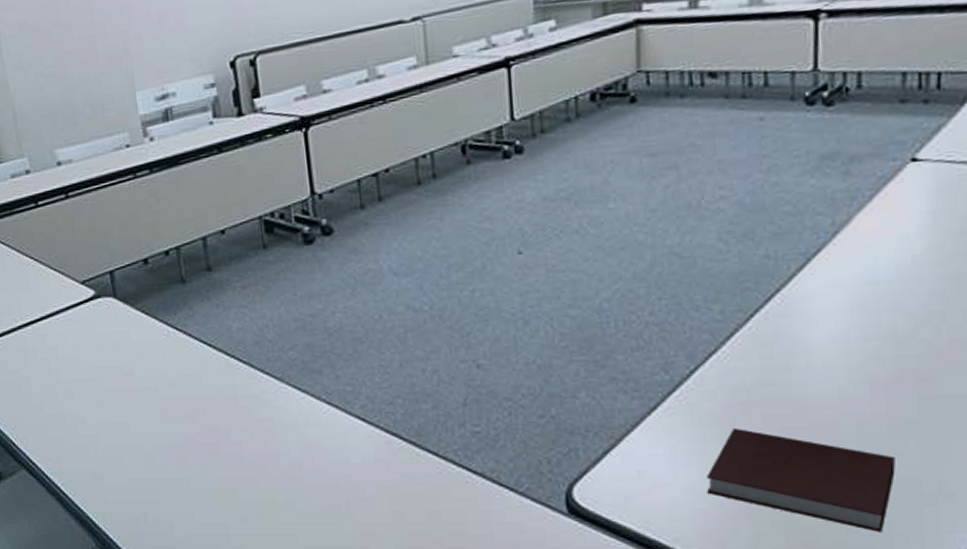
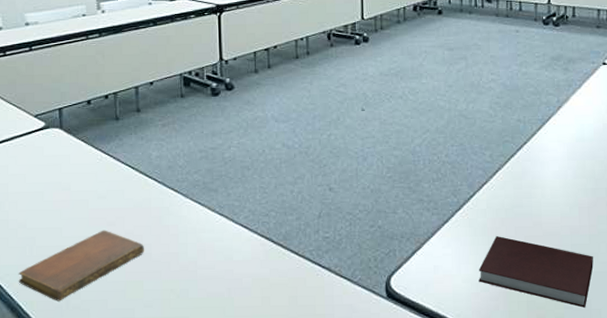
notebook: none [83,425,233,514] -> present [18,230,144,302]

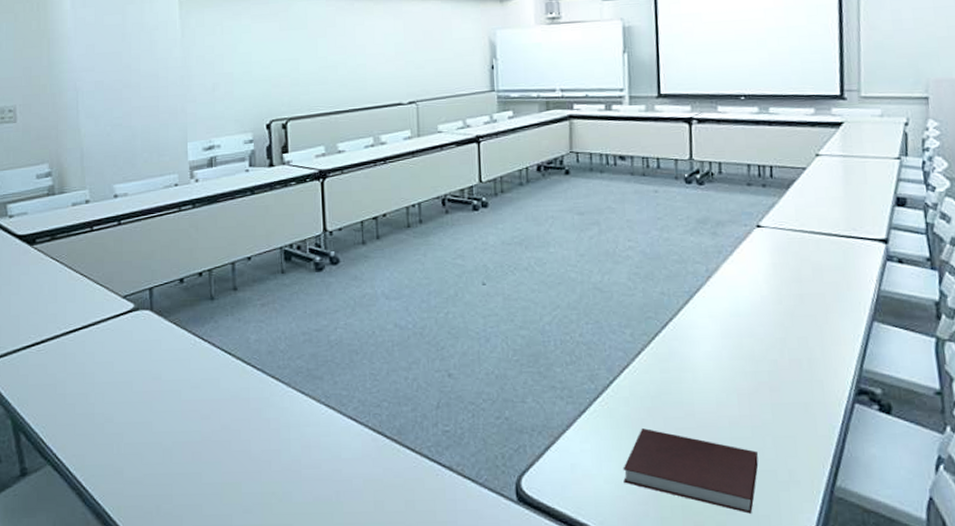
notebook: present [18,230,144,302] -> none [104,424,242,507]

